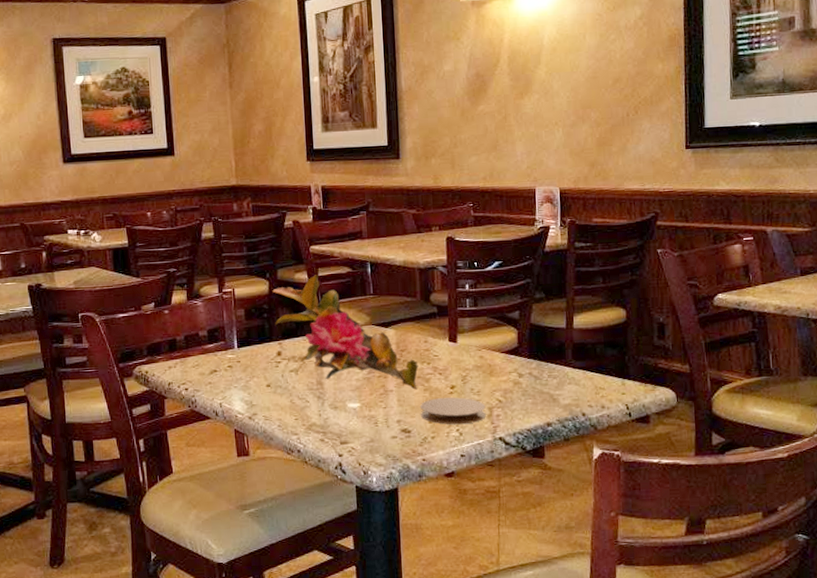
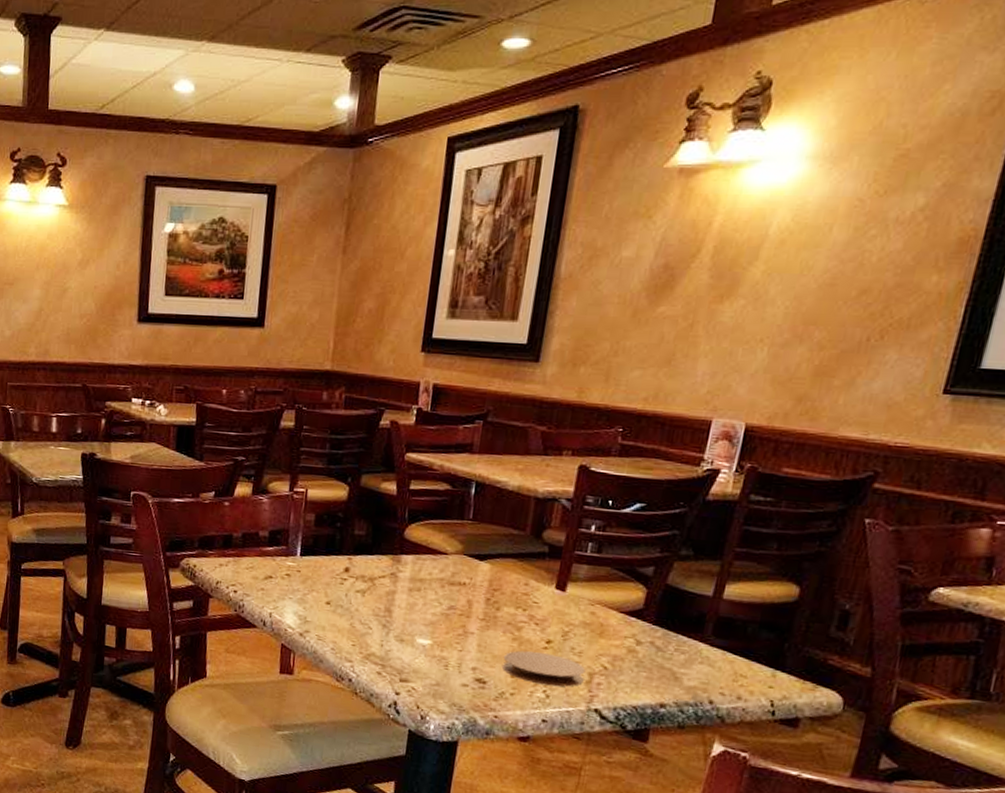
flower: present [272,275,419,391] -> none [347,487,512,639]

